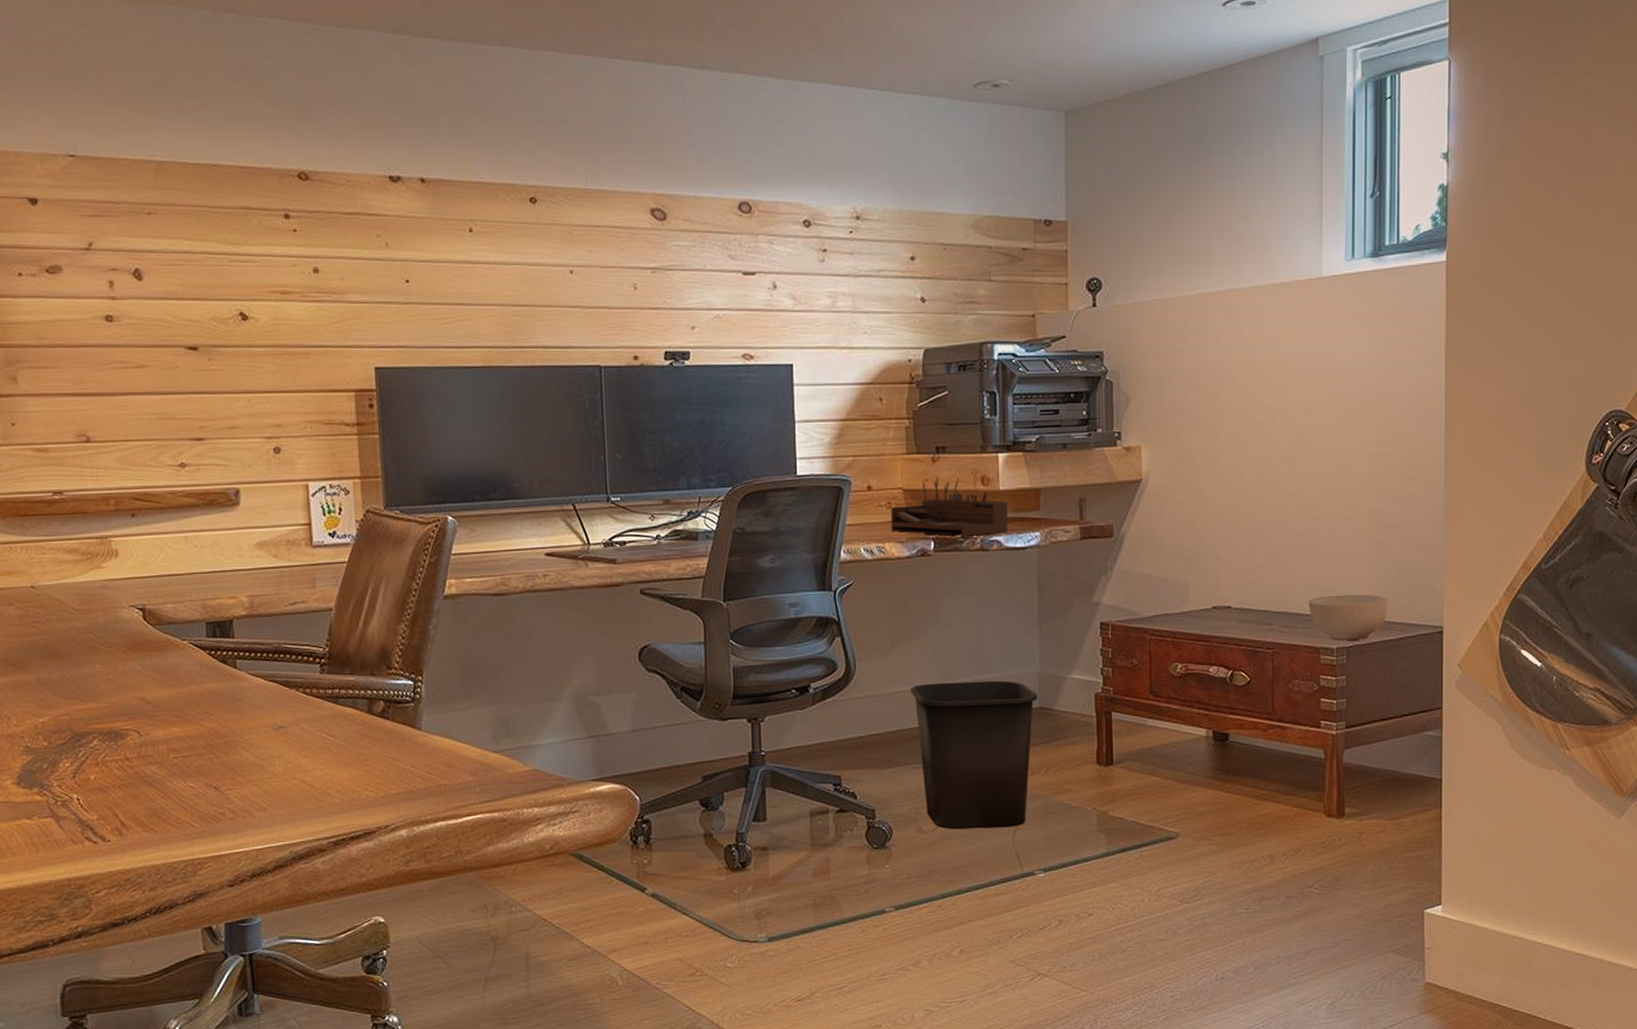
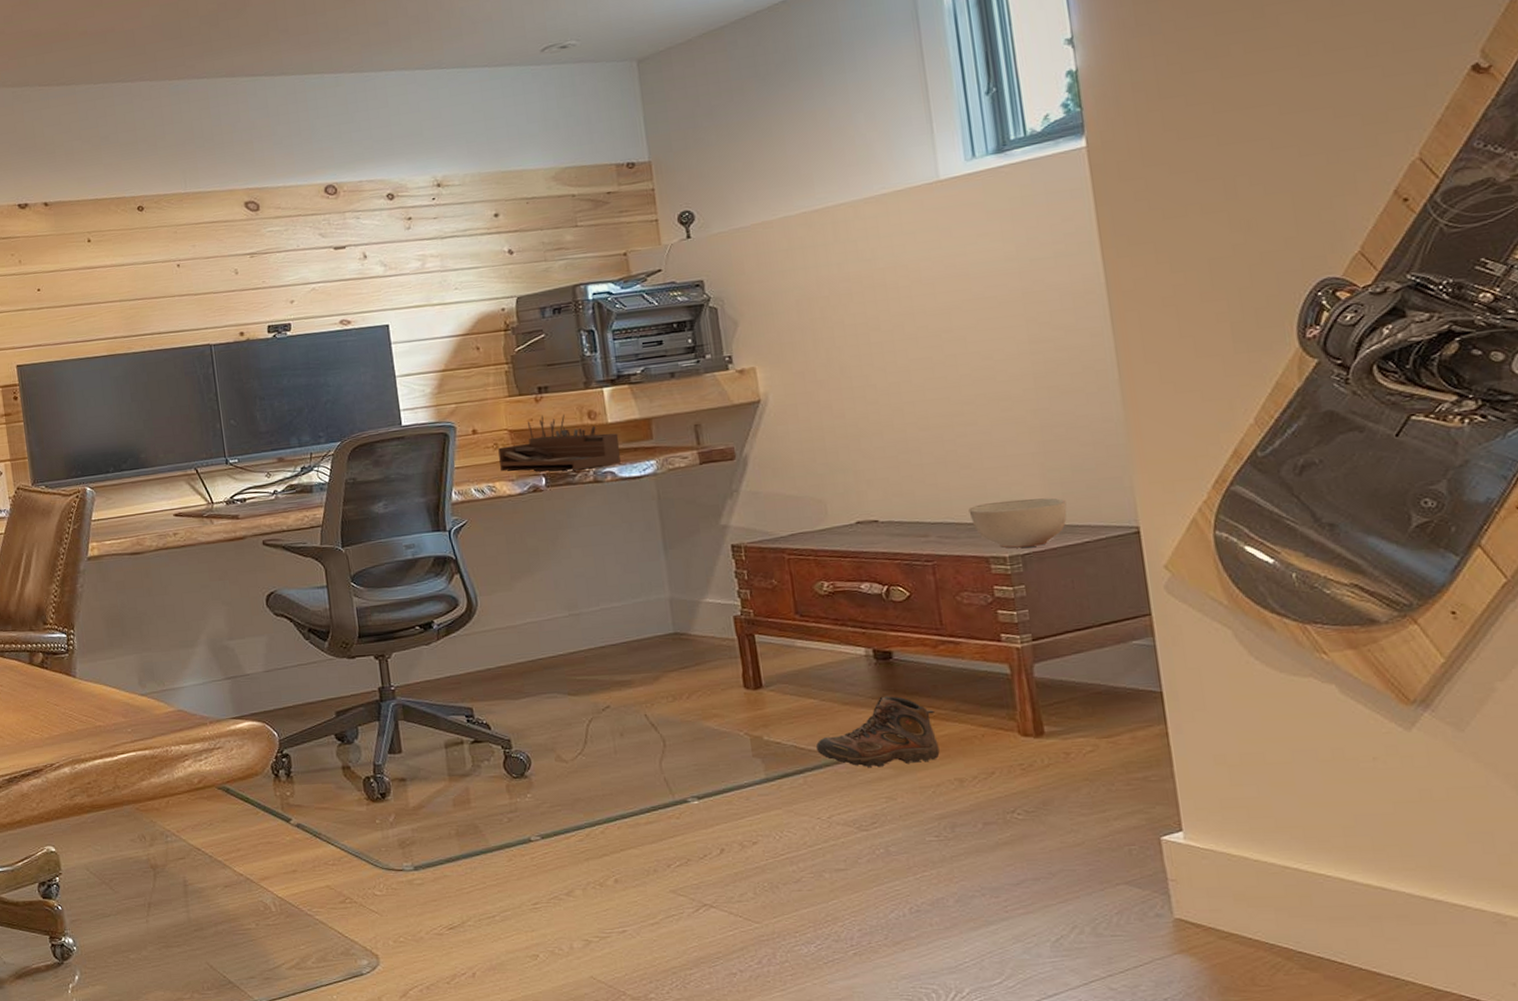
waste bin: present [911,680,1038,830] -> none [536,608,672,758]
hiking boot: none [1154,776,1258,844] -> present [816,696,940,767]

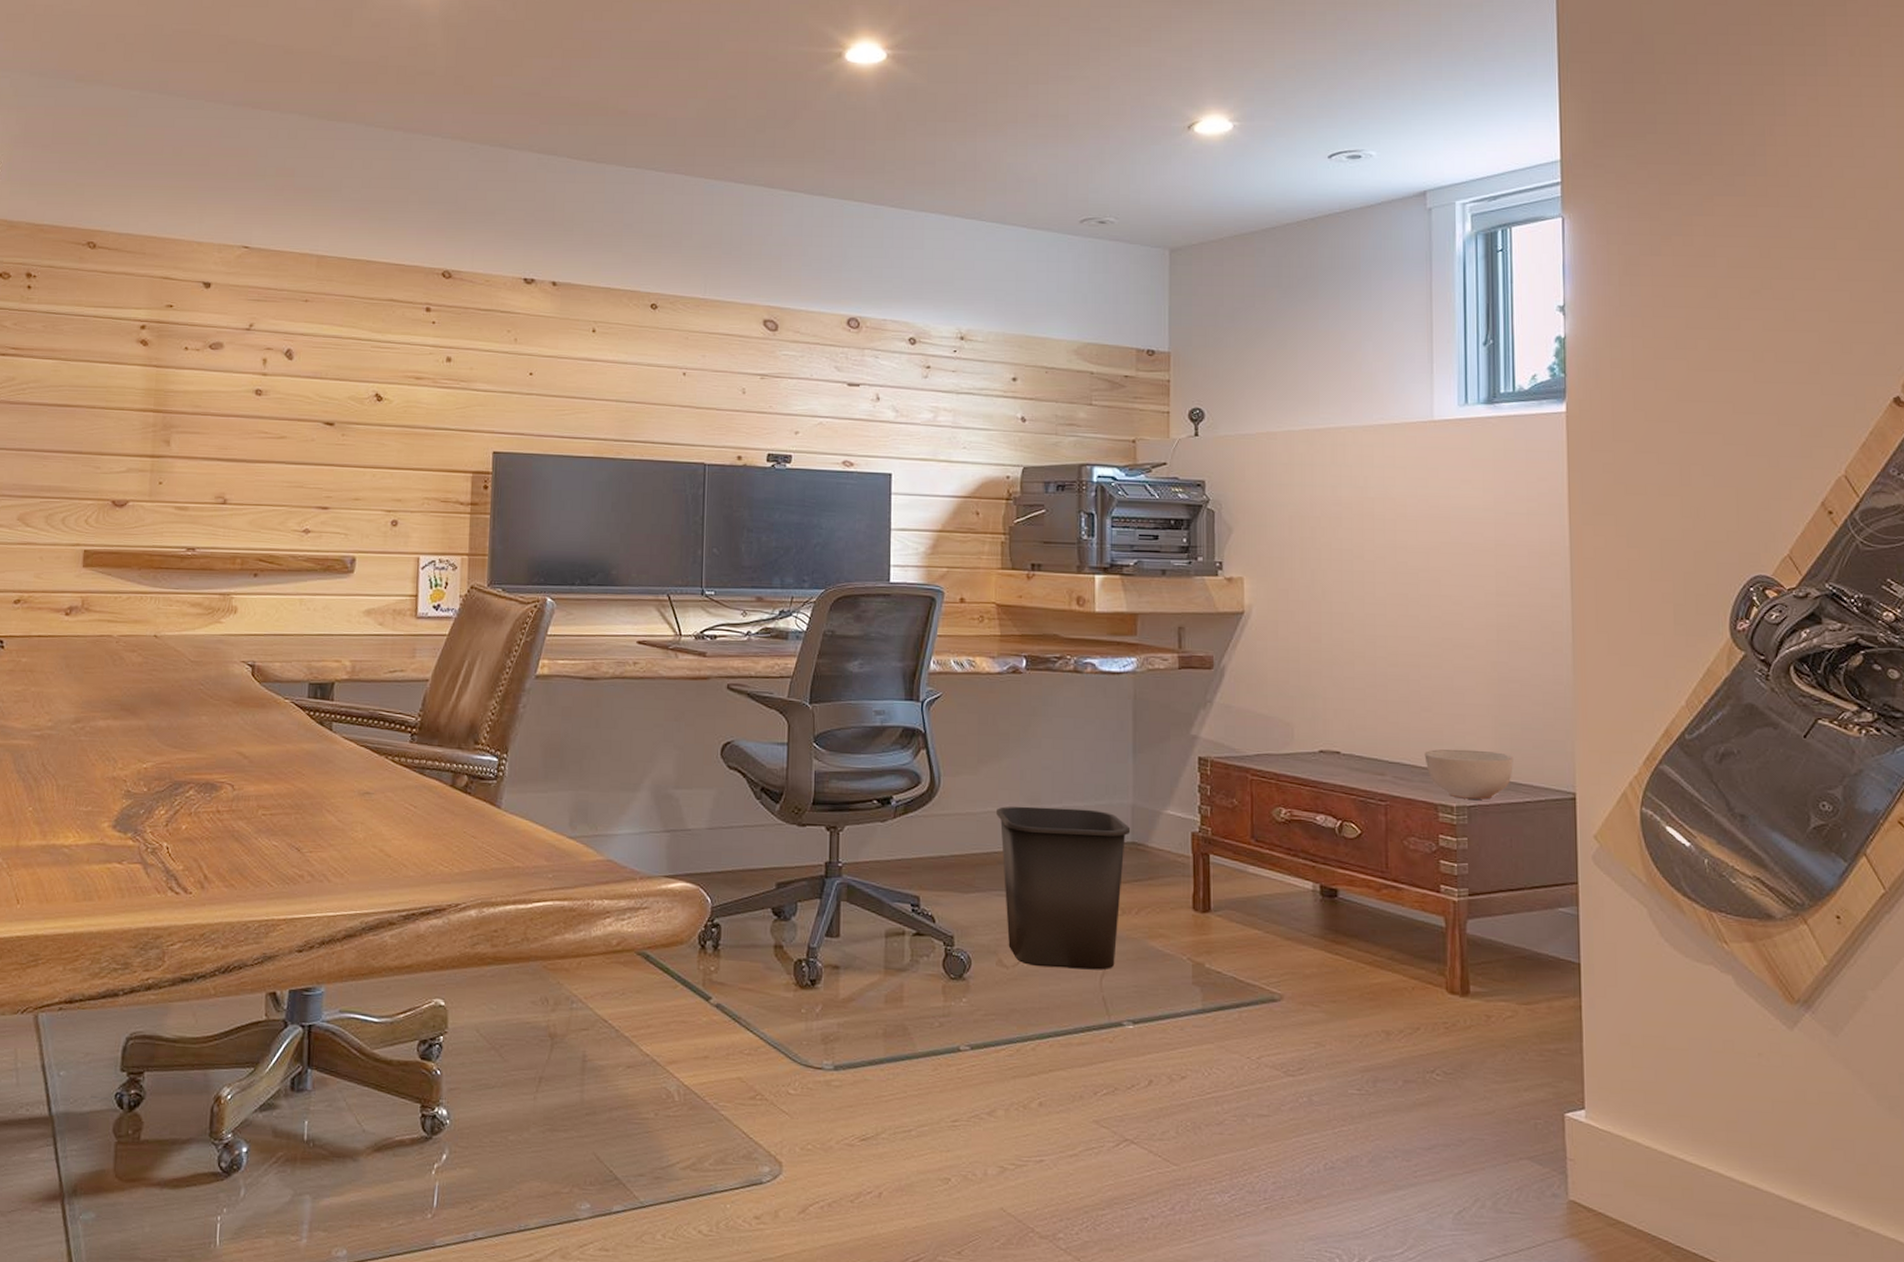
desk organizer: present [498,414,621,472] -> none [982,593,1104,657]
waste bin: none [536,608,672,758] -> present [996,806,1131,970]
hiking boot: present [816,696,940,767] -> none [1255,935,1371,1010]

